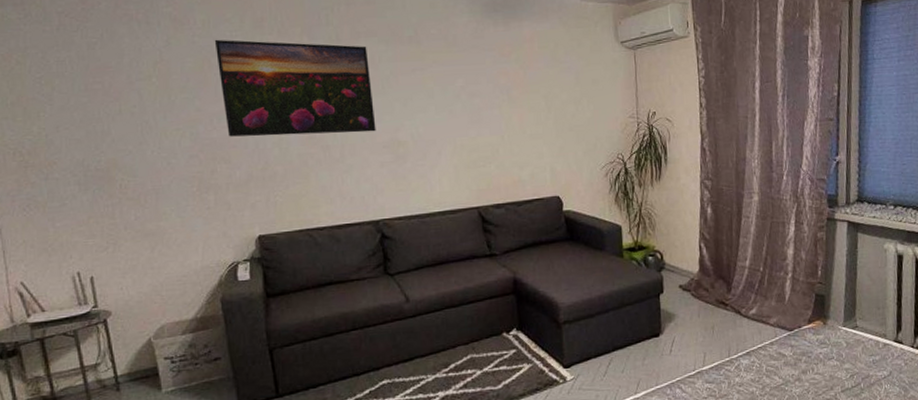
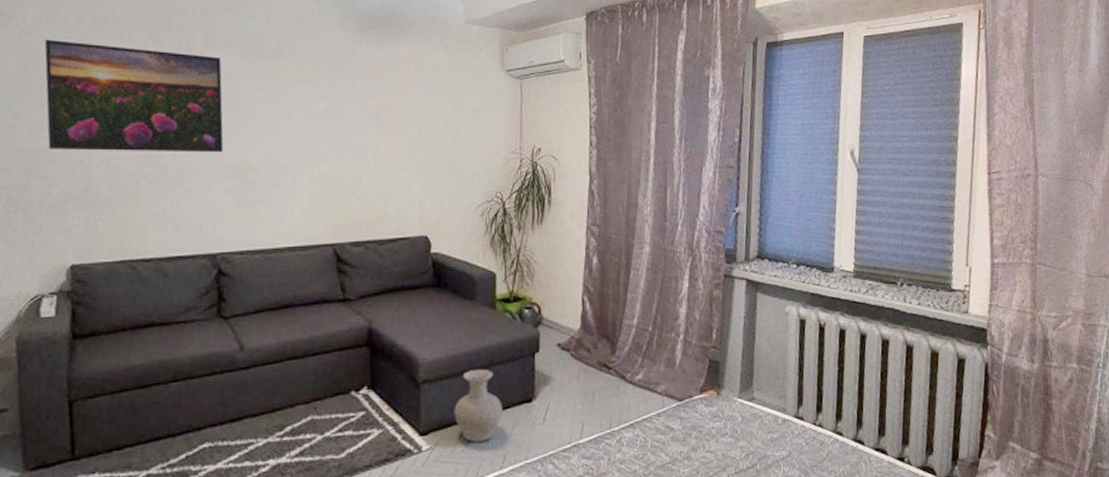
vase: none [592,309,634,372] -> present [454,368,502,442]

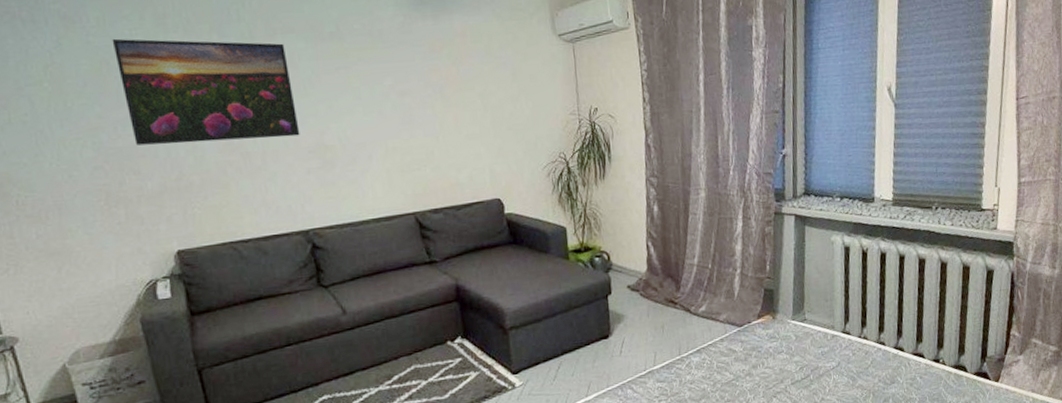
vase: present [454,368,502,442] -> none [540,313,584,376]

